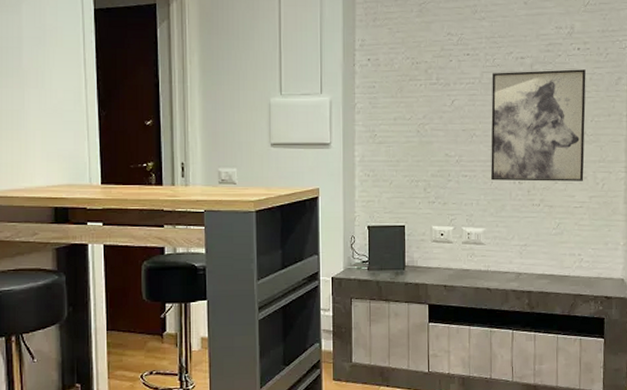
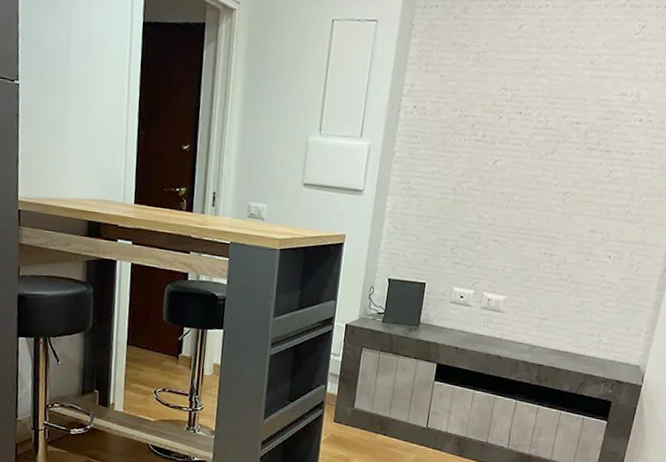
wall art: present [491,69,586,182] -> none [522,135,644,262]

